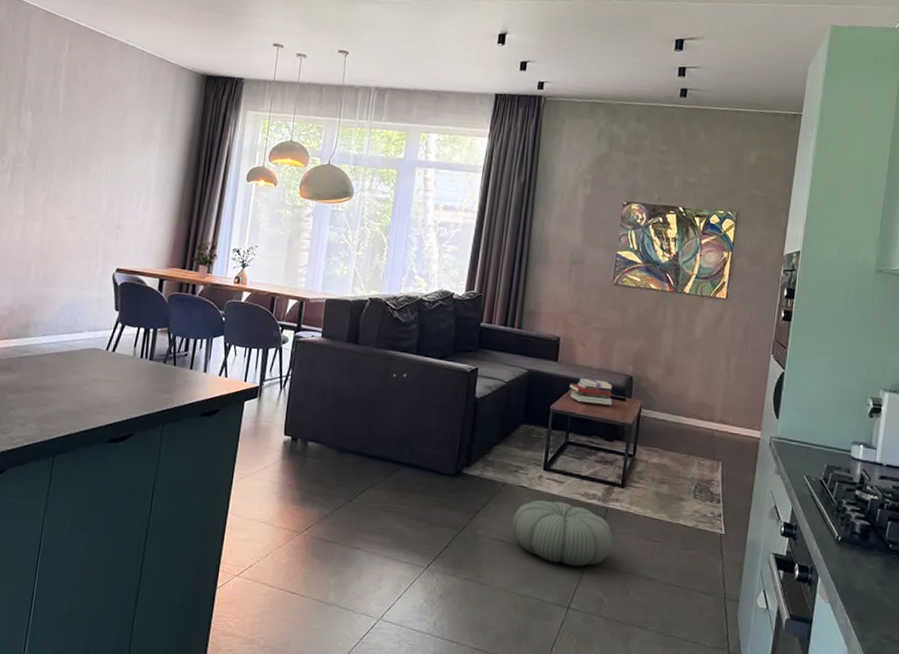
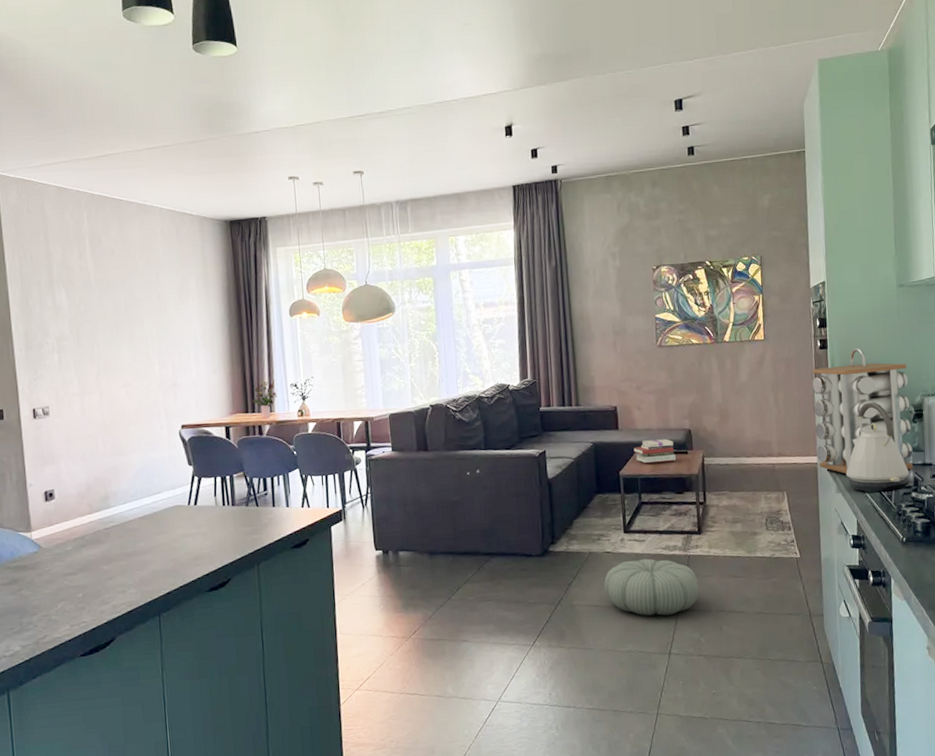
spice rack: none [761,326,872,465] -> present [812,348,914,475]
kettle: none [788,385,856,486] -> present [845,402,909,493]

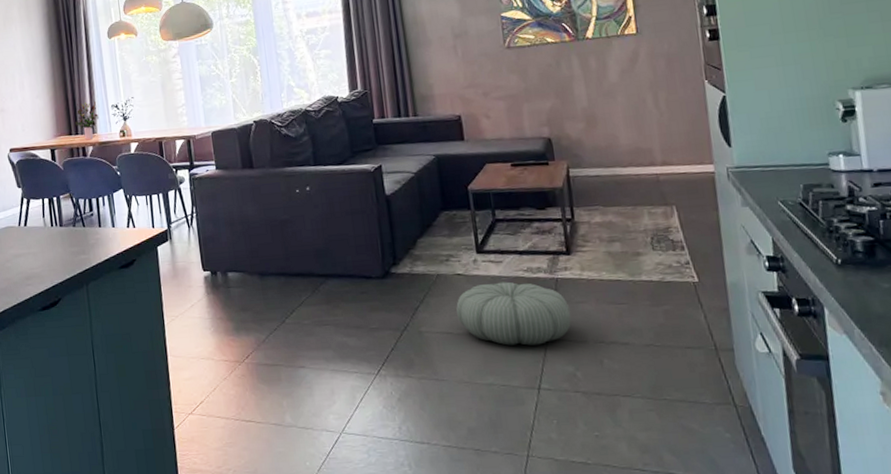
books: present [633,439,676,464] -> none [483,149,534,177]
spice rack: present [812,348,914,475] -> none [700,36,847,185]
kettle: present [845,402,909,493] -> none [753,98,841,206]

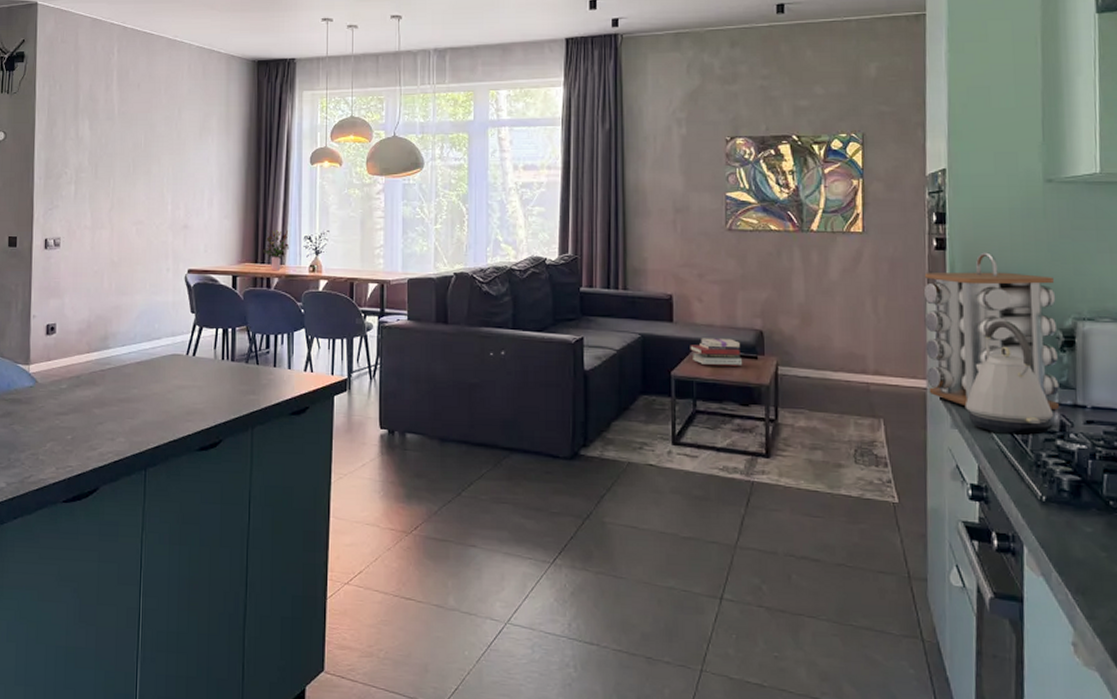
pouf: present [456,281,571,346] -> none [644,478,763,551]
books: none [483,149,534,177] -> present [690,338,742,368]
spice rack: none [700,36,847,185] -> present [923,252,1060,410]
kettle: none [753,98,841,206] -> present [964,320,1053,436]

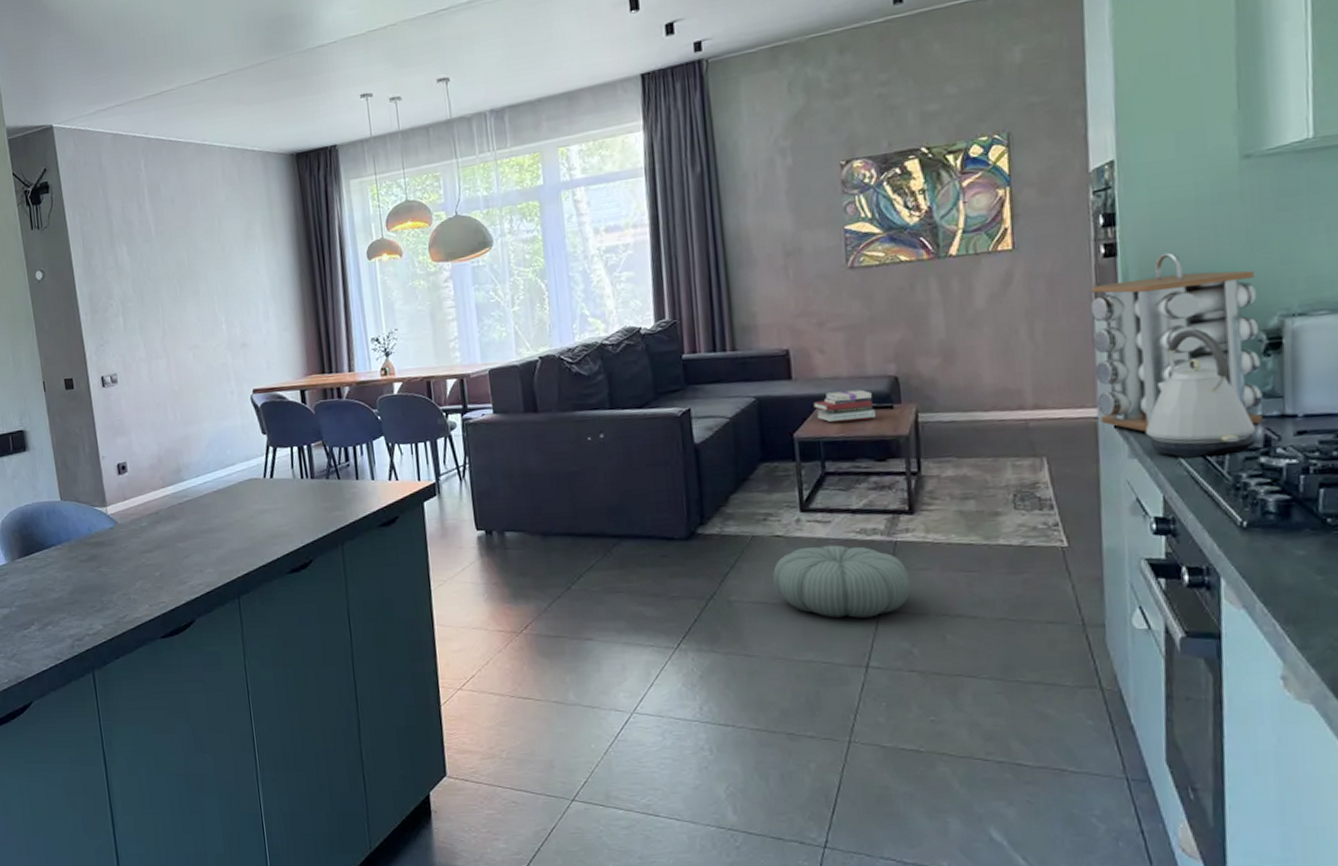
bouquet: present [263,230,290,271] -> none [329,334,357,380]
pouf: none [644,478,763,551] -> present [773,544,910,618]

